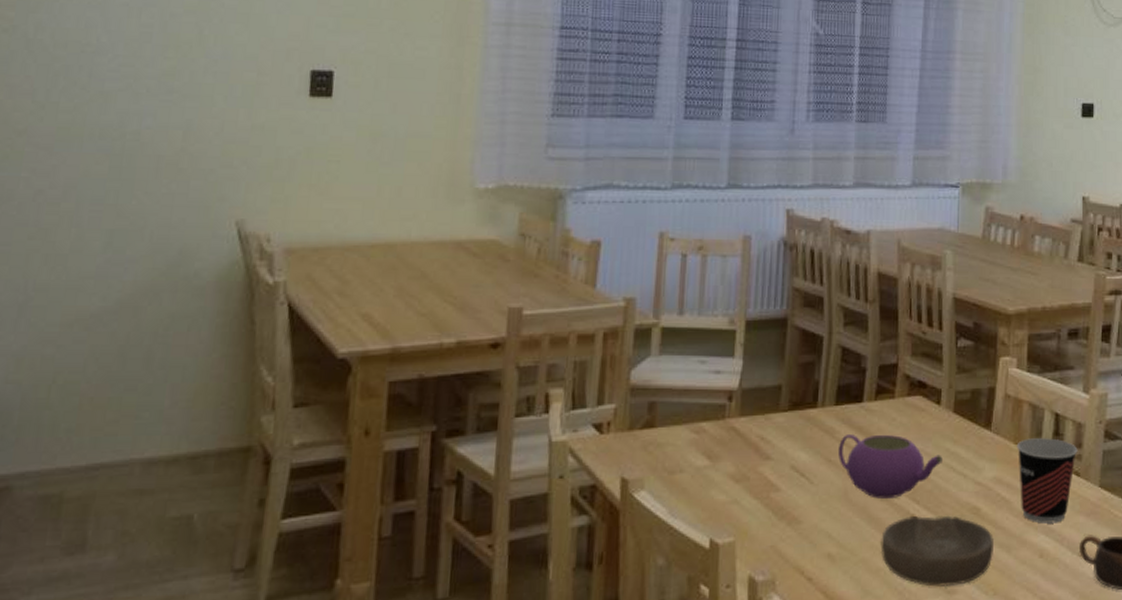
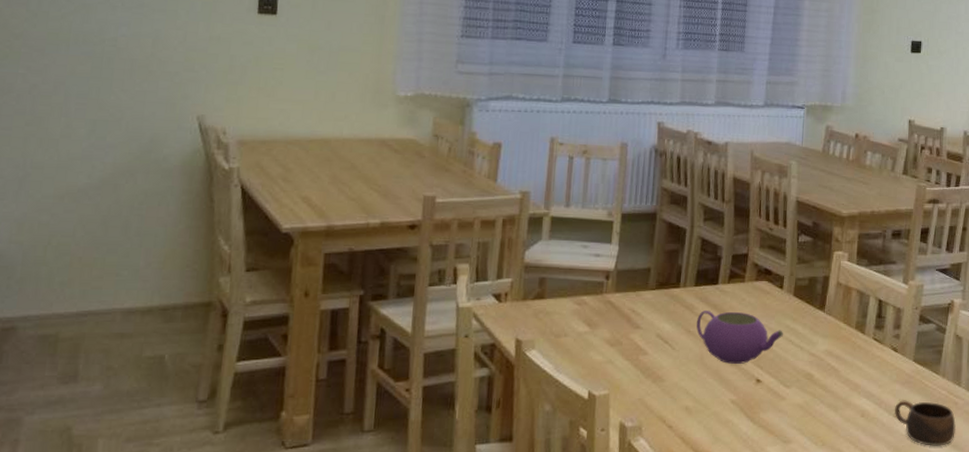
bowl: present [880,515,994,587] -> none [729,378,824,437]
cup: present [1016,438,1078,524] -> none [845,319,897,389]

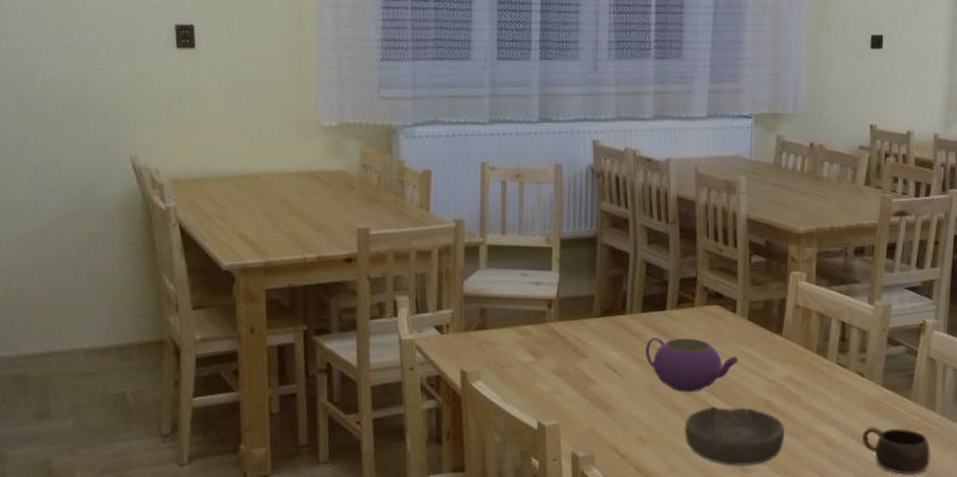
bowl: none [729,378,824,437] -> present [684,406,784,466]

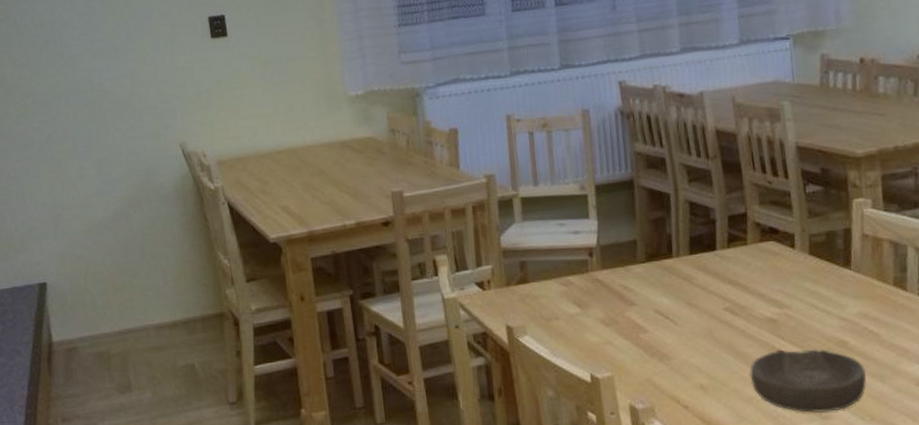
teapot: present [645,338,738,392] -> none [697,278,803,336]

